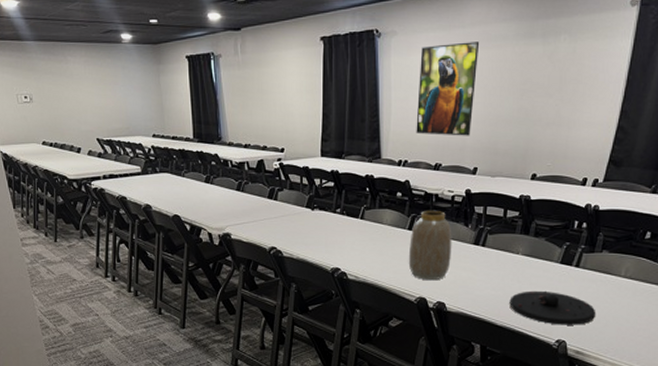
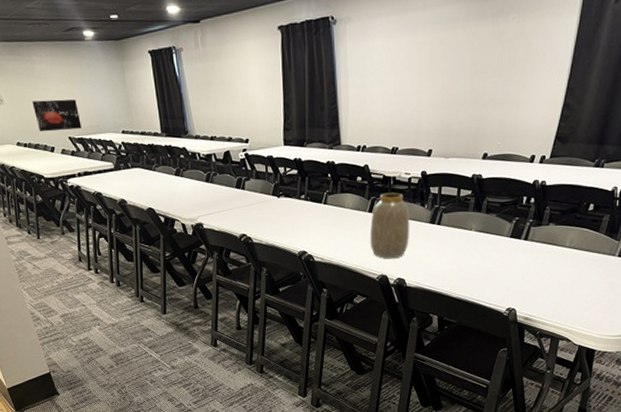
wall art: none [62,100,111,132] -> present [32,99,82,132]
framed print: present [416,41,480,136] -> none [373,24,432,120]
plate: present [509,290,596,325] -> none [464,263,543,295]

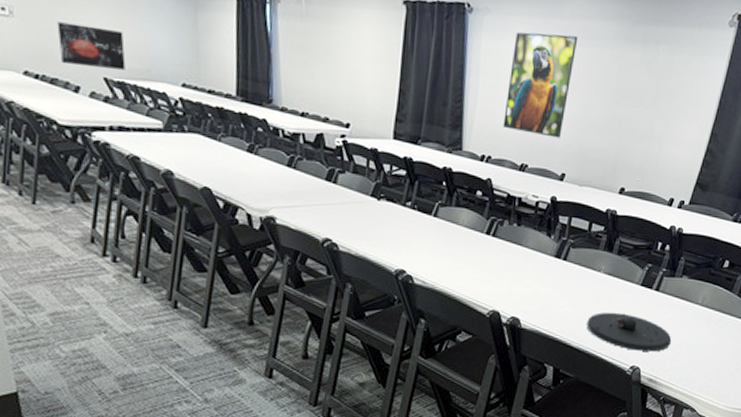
vase: present [369,192,410,258] -> none [483,214,533,292]
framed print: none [373,24,432,120] -> present [503,32,578,138]
plate: none [464,263,543,295] -> present [587,312,672,352]

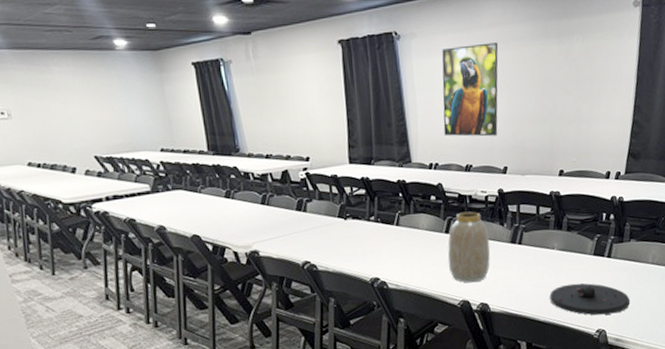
wall art: present [57,22,126,70] -> none [49,114,111,151]
vase: none [483,214,533,292] -> present [447,211,490,282]

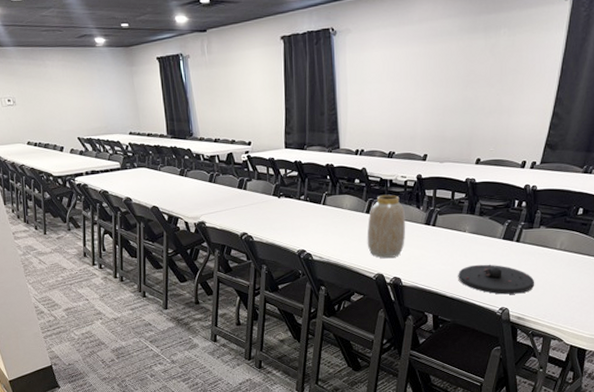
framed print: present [441,42,499,137] -> none [371,37,427,126]

